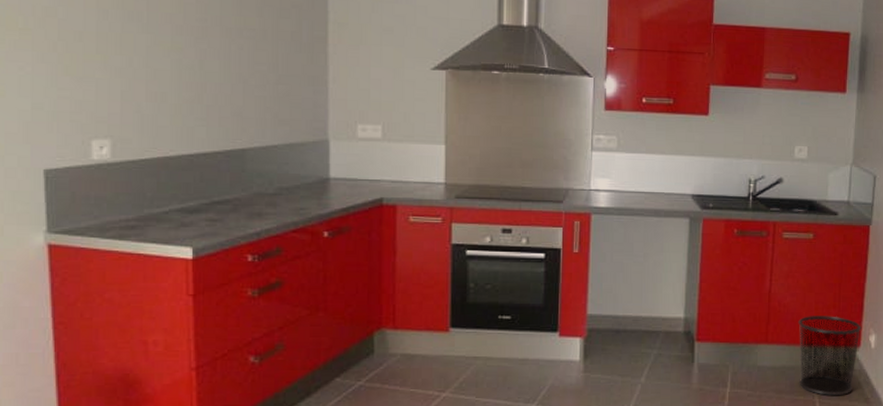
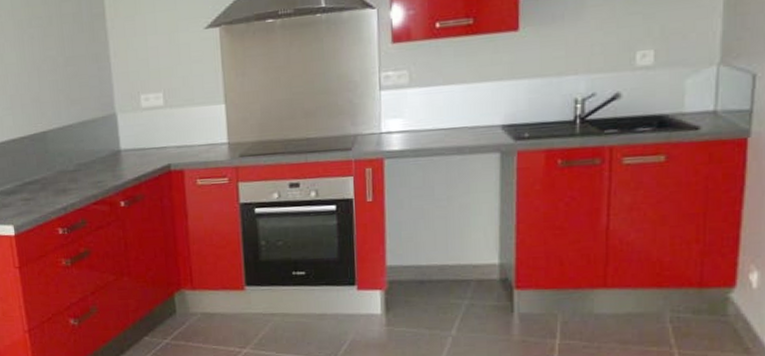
waste bin: present [798,316,862,395] -> none [647,252,738,346]

